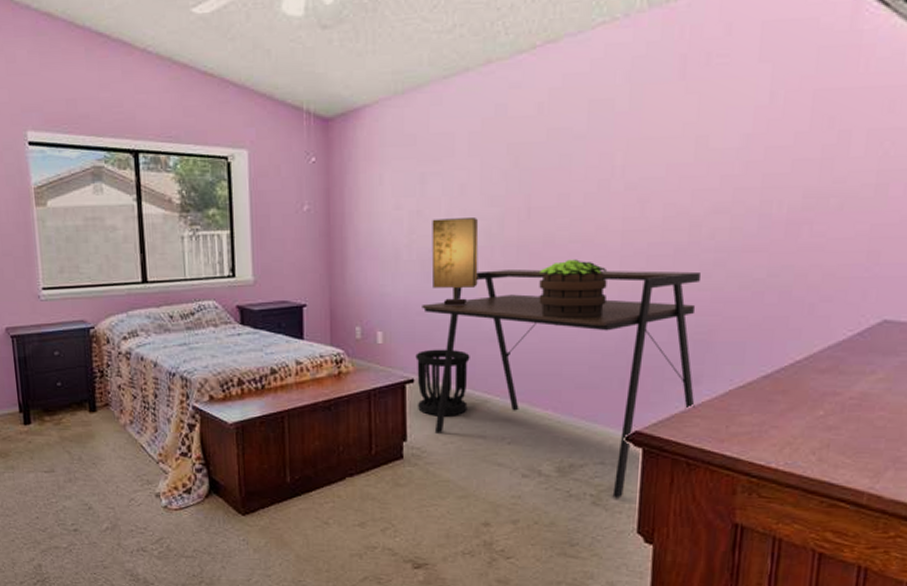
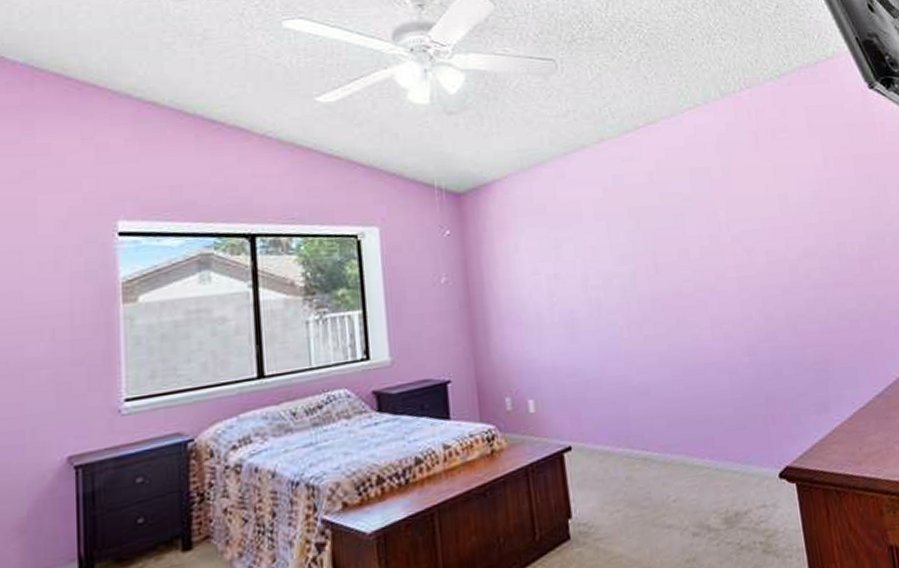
wastebasket: present [415,349,470,416] -> none [570,408,629,484]
desk: present [422,269,700,499] -> none [570,307,830,542]
table lamp: present [431,218,479,306] -> none [569,276,621,365]
potted plant: present [539,259,608,320] -> none [674,306,737,365]

